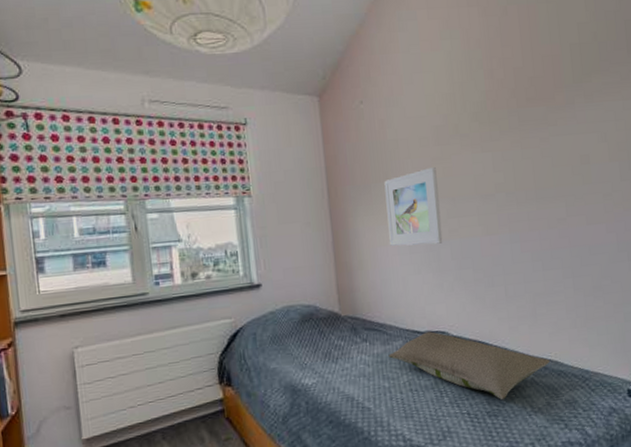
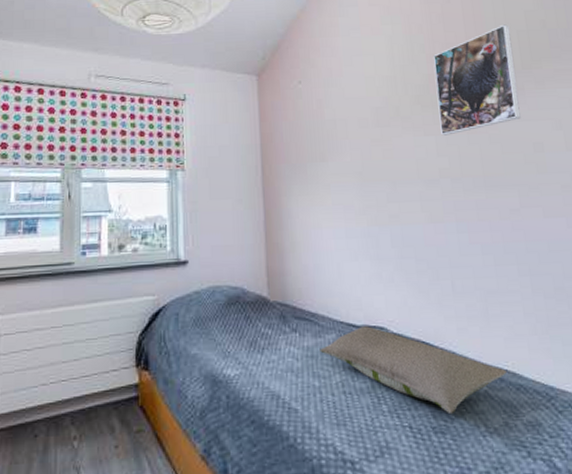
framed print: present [384,166,443,246] -> none [320,148,382,230]
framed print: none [491,37,570,152] -> present [433,24,521,136]

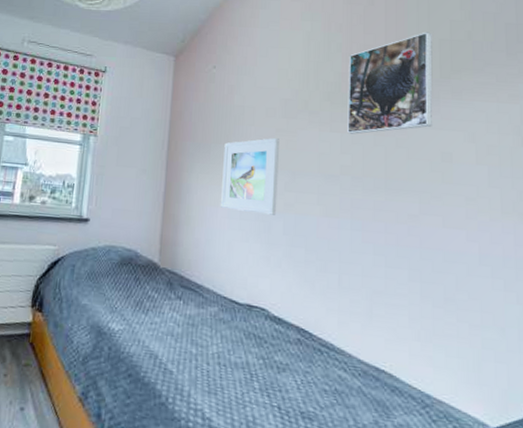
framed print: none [320,148,382,230] -> present [221,137,279,215]
pillow: present [320,326,508,415] -> none [201,304,384,404]

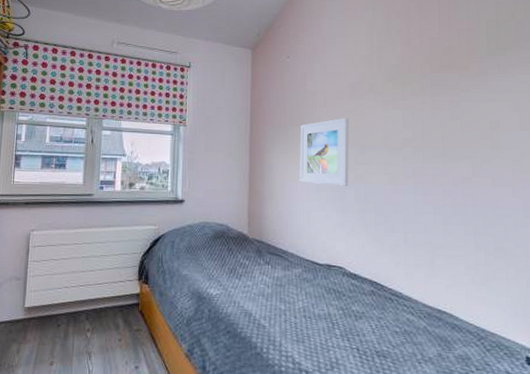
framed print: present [347,32,433,134] -> none [407,14,482,110]

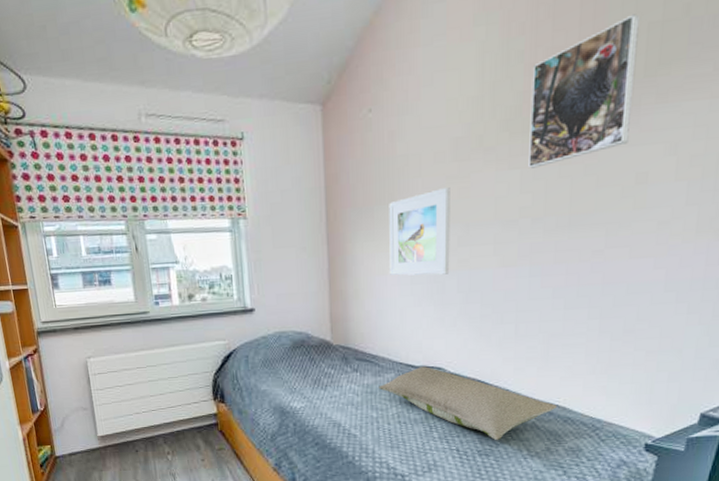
pillow: none [287,265,446,343] -> present [379,366,558,441]
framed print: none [407,14,482,110] -> present [528,14,640,169]

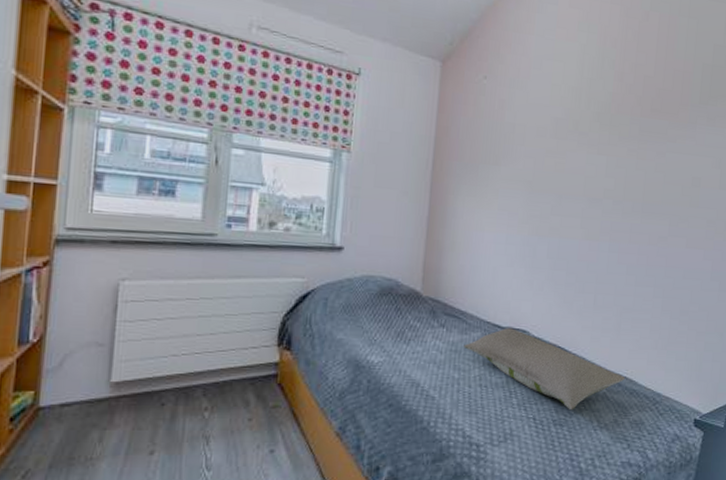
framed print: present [389,186,450,276] -> none [487,158,548,239]
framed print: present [528,14,640,169] -> none [613,54,697,158]

